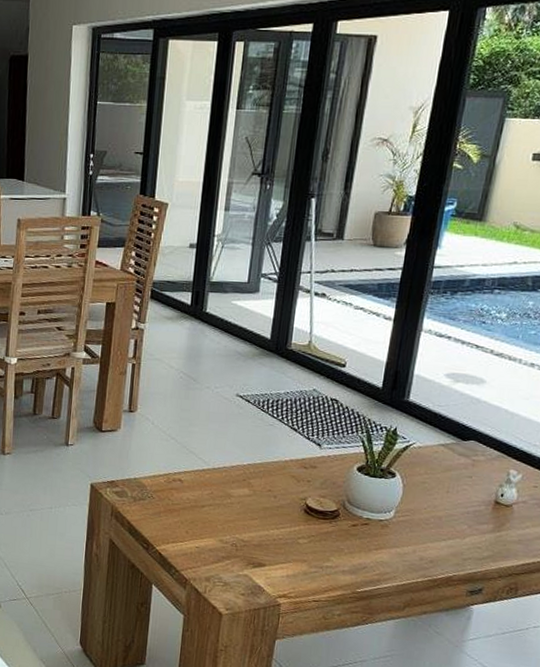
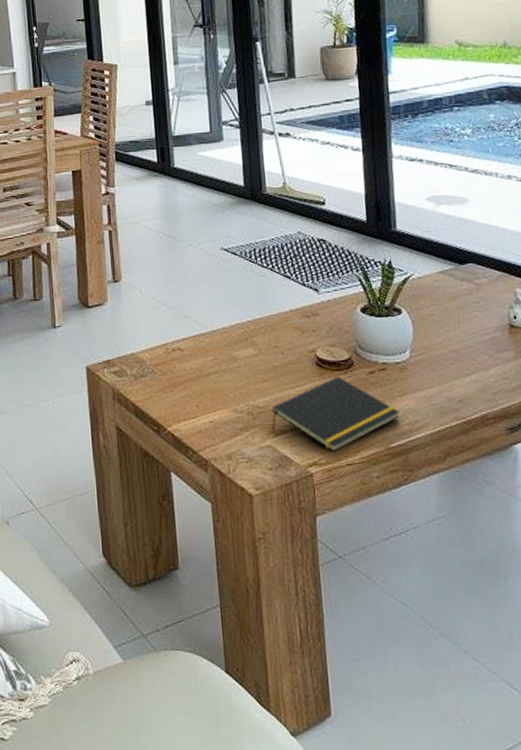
notepad: none [252,524,372,589] -> present [272,377,400,452]

